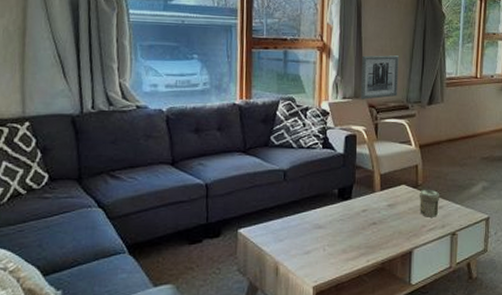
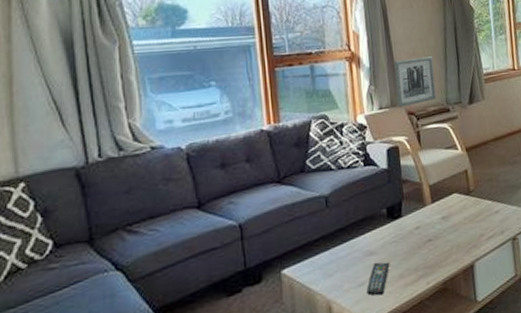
remote control: none [311,235,335,265] -> present [366,262,390,296]
jar: present [420,189,440,217] -> none [473,193,495,225]

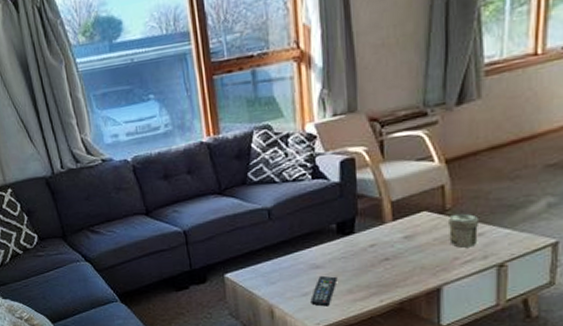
wall art: present [394,56,437,108] -> none [355,46,411,113]
jar: none [473,193,495,225] -> present [449,213,480,248]

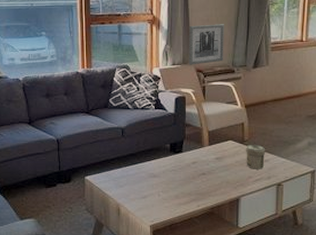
remote control: present [310,275,338,307] -> none [148,183,168,208]
wall art: none [355,46,411,113] -> present [188,24,224,65]

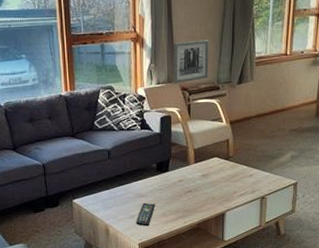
remote control: none [148,183,168,208] -> present [136,202,156,226]
jar: present [246,144,266,169] -> none [231,160,250,185]

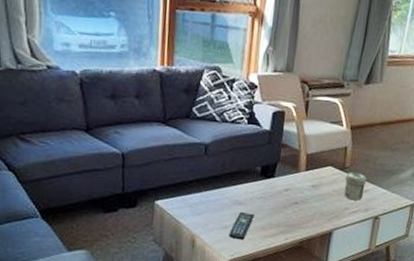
wall art: present [173,40,209,84] -> none [292,25,339,75]
jar: none [231,160,250,185] -> present [344,172,367,201]

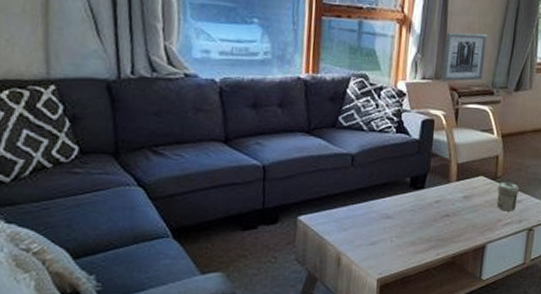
remote control: present [229,211,255,240] -> none [377,226,404,257]
wall art: none [292,25,339,75] -> present [441,32,487,82]

